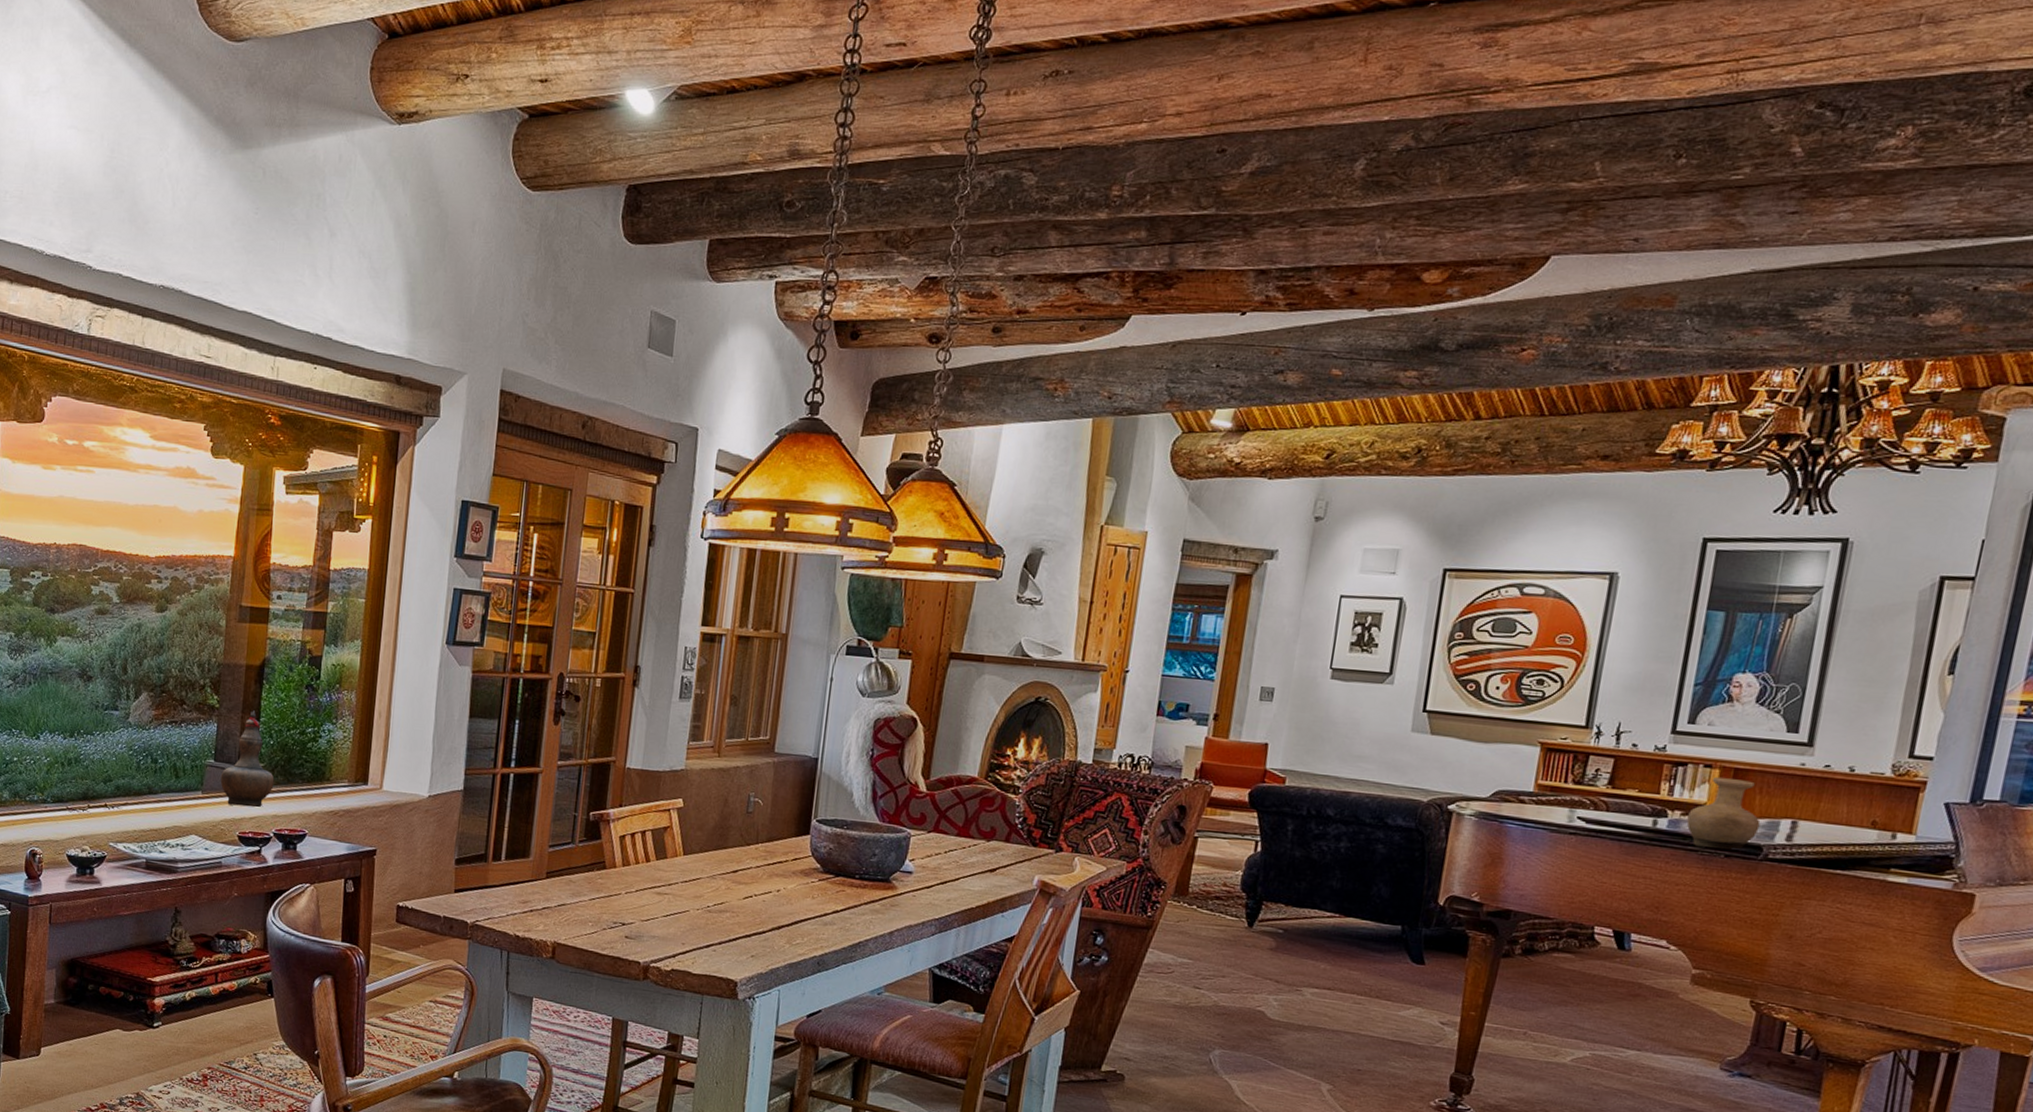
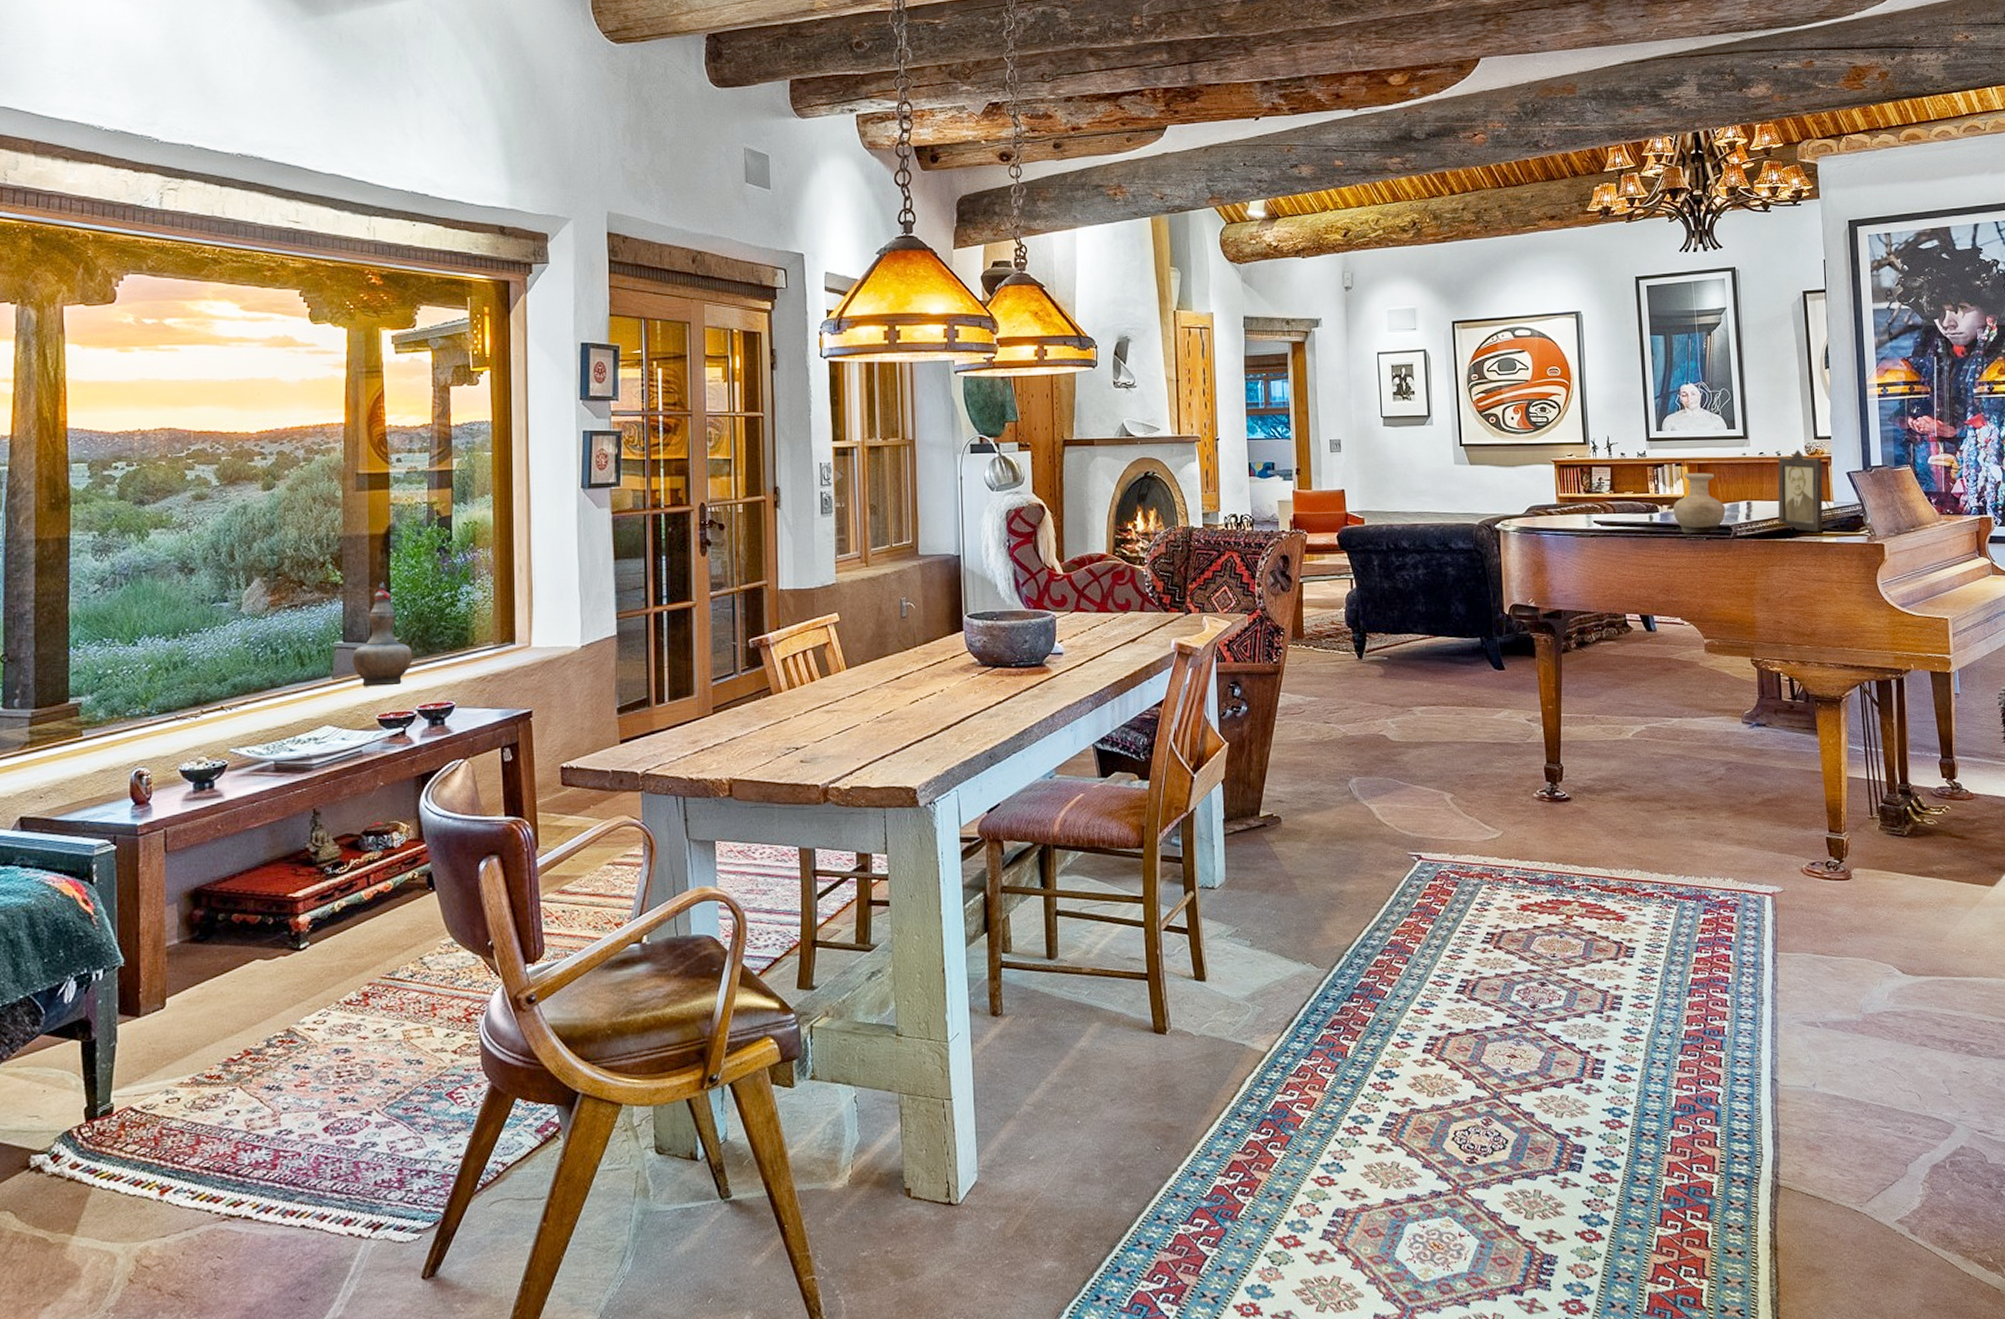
photo frame: none [1829,767,1918,871] -> present [1777,449,1841,533]

